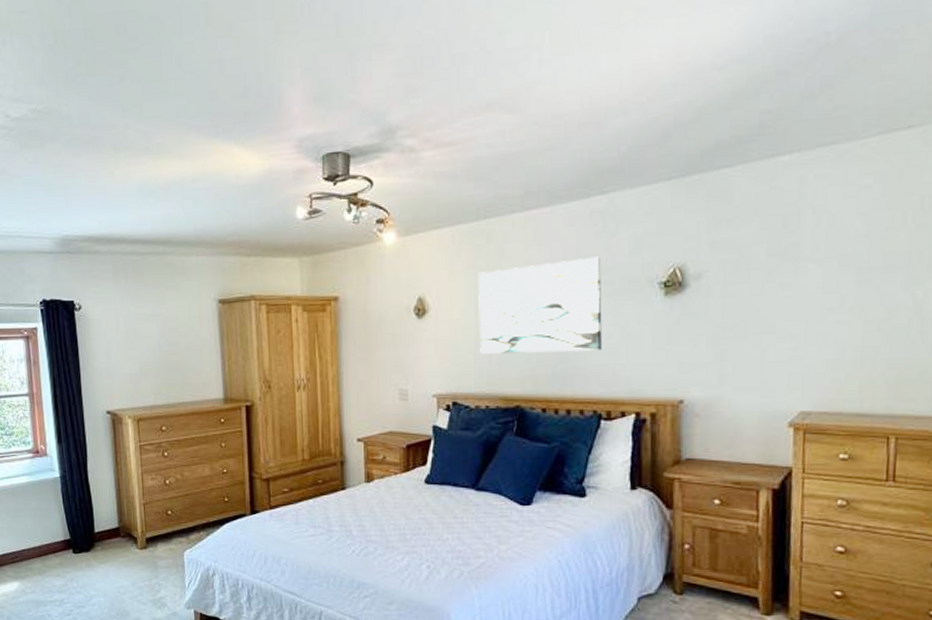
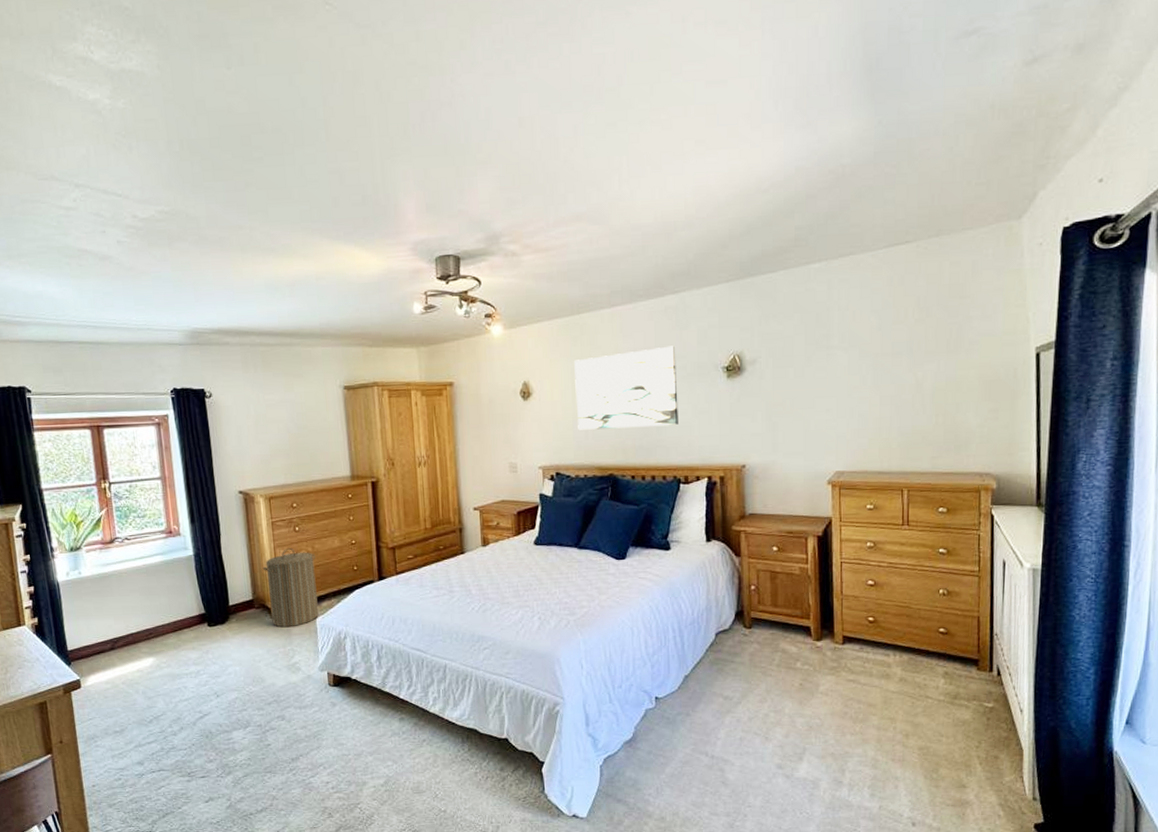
laundry hamper: none [129,474,186,560] -> present [262,547,319,628]

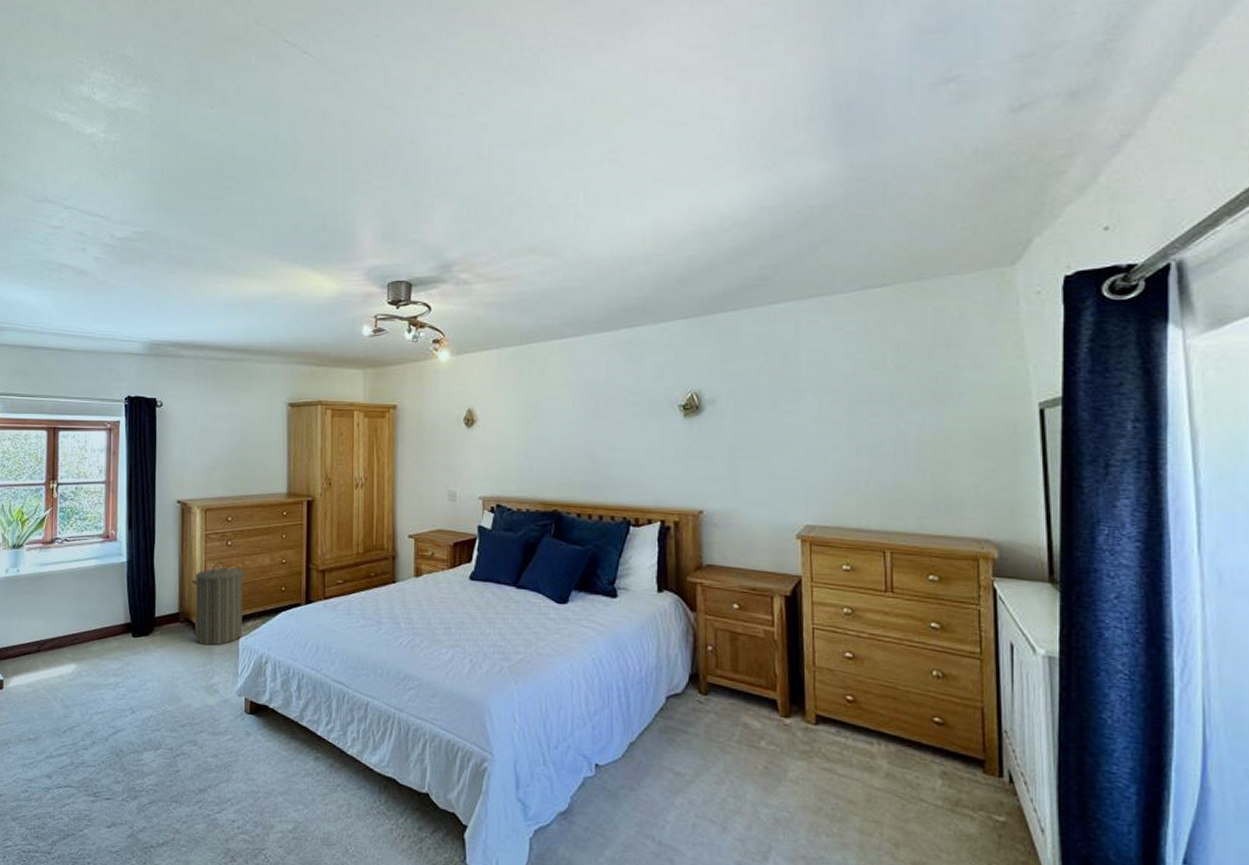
wall art: present [574,345,678,430] -> none [521,380,630,464]

